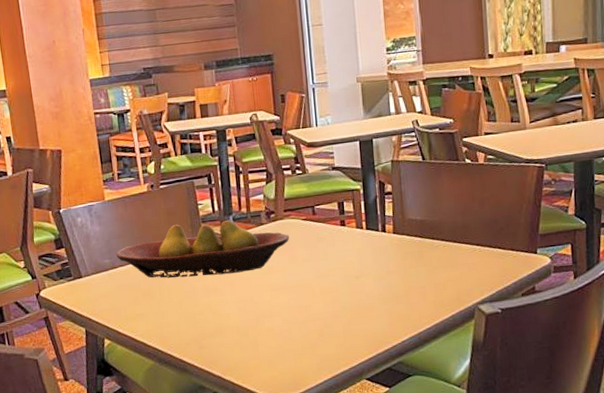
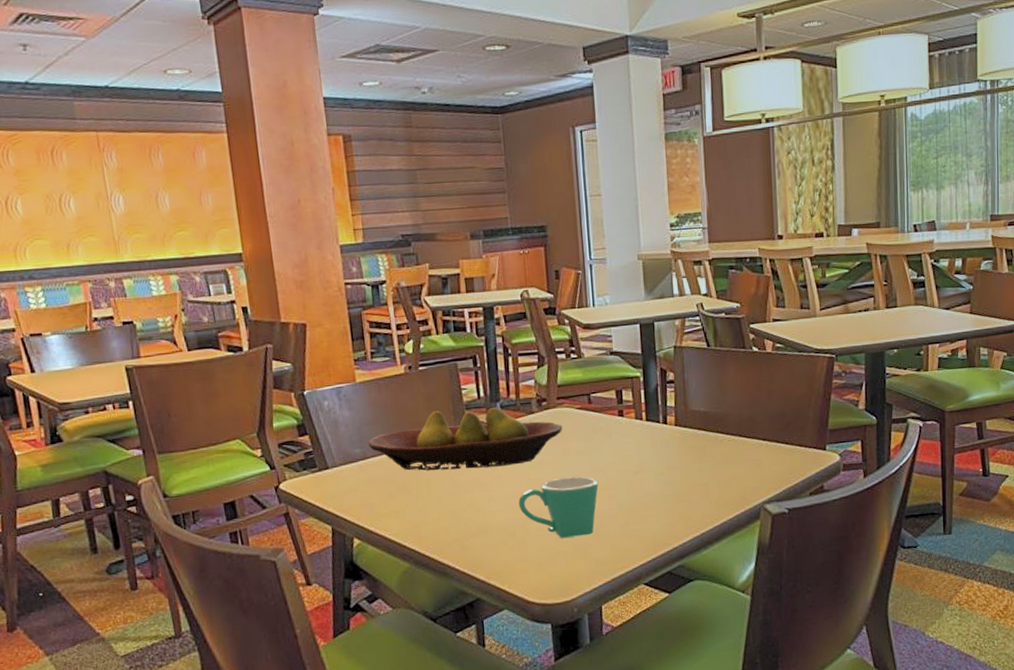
mug: none [250,281,323,337] -> present [518,476,599,538]

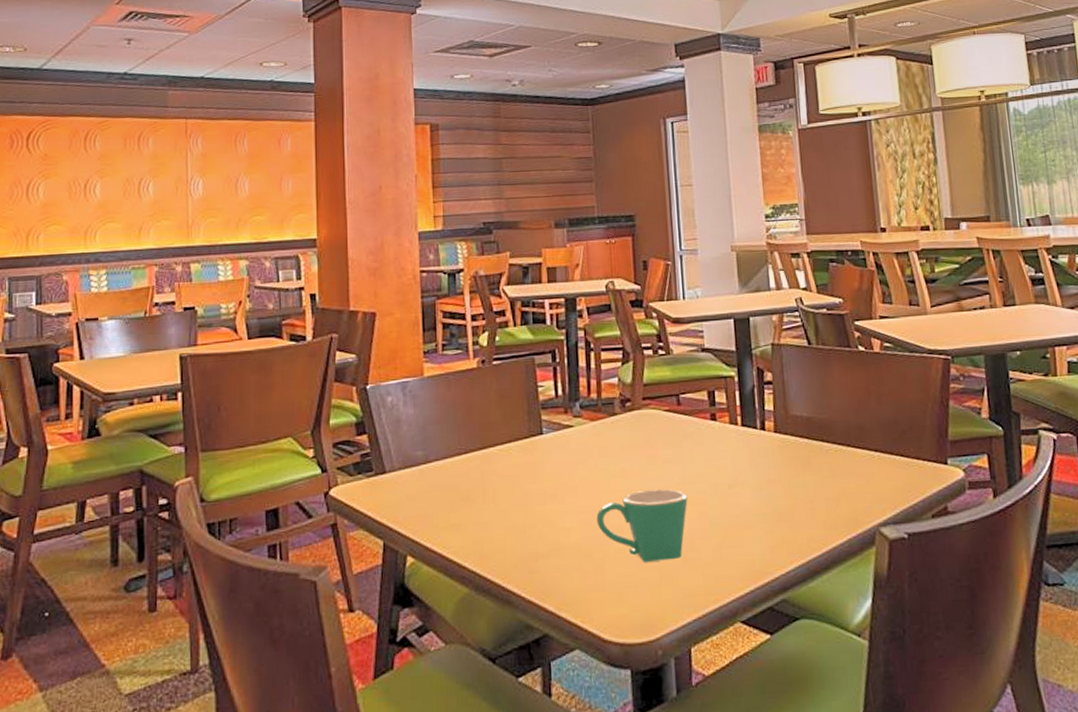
fruit bowl: present [368,407,563,471] -> none [432,407,649,478]

